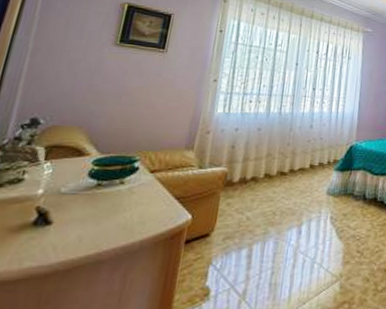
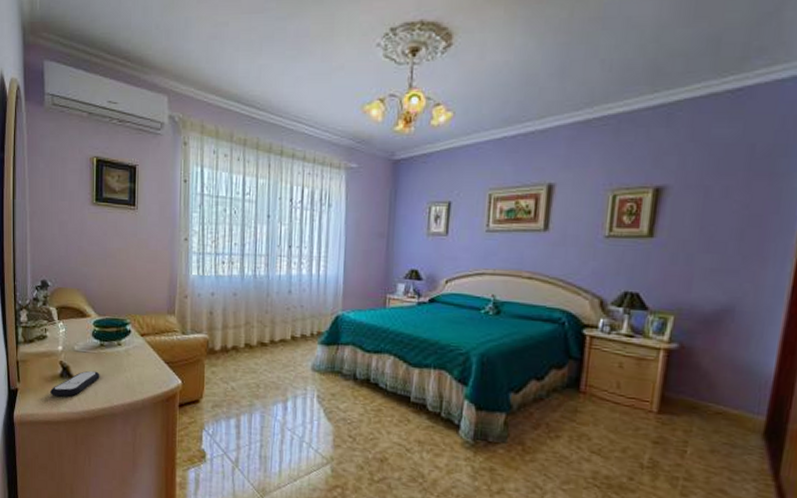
remote control: none [13,214,90,249] -> present [50,370,100,397]

